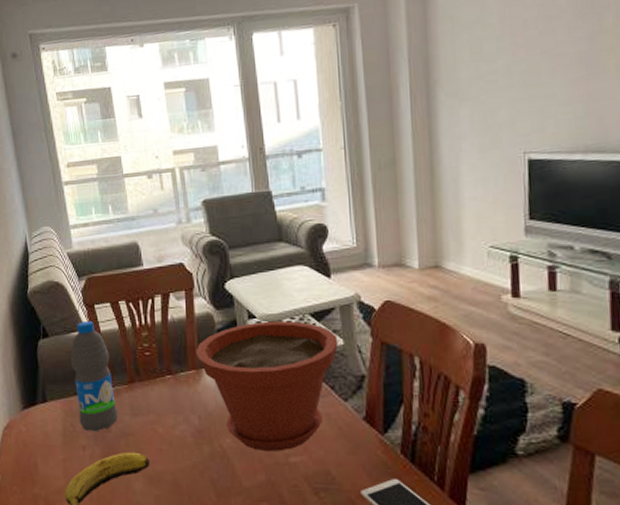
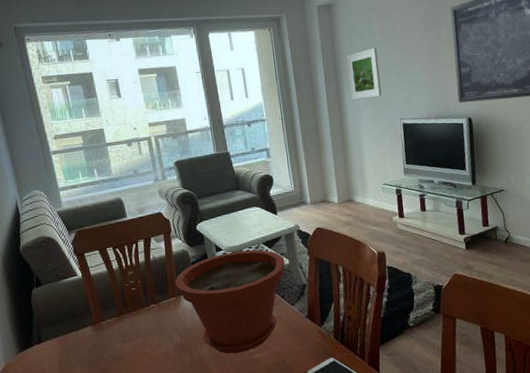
water bottle: present [70,321,118,432] -> none [63,268,110,362]
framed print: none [444,46,497,123] -> present [346,47,382,100]

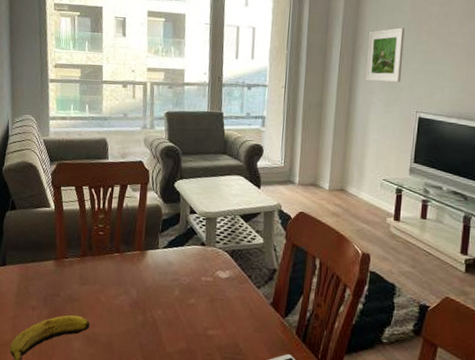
plant pot: present [175,249,285,354] -> none [143,217,259,325]

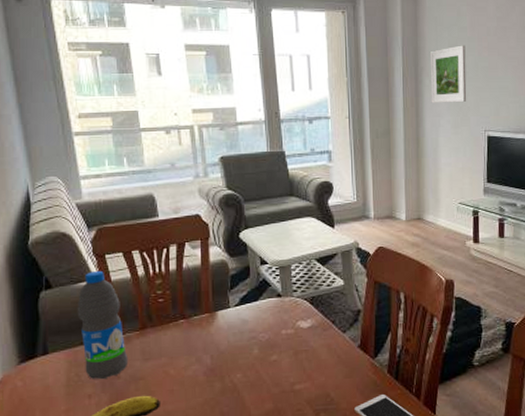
water bottle: none [32,200,69,296] -> present [77,271,129,380]

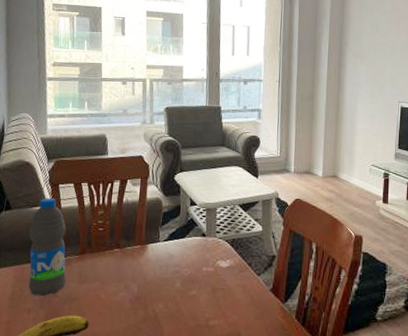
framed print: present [429,45,467,103] -> none [352,26,385,76]

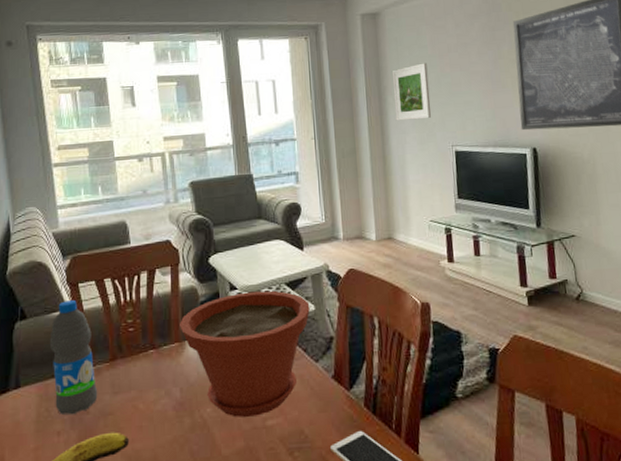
plant pot: none [143,208,258,316] -> present [180,290,310,418]
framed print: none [352,26,385,76] -> present [391,63,431,121]

